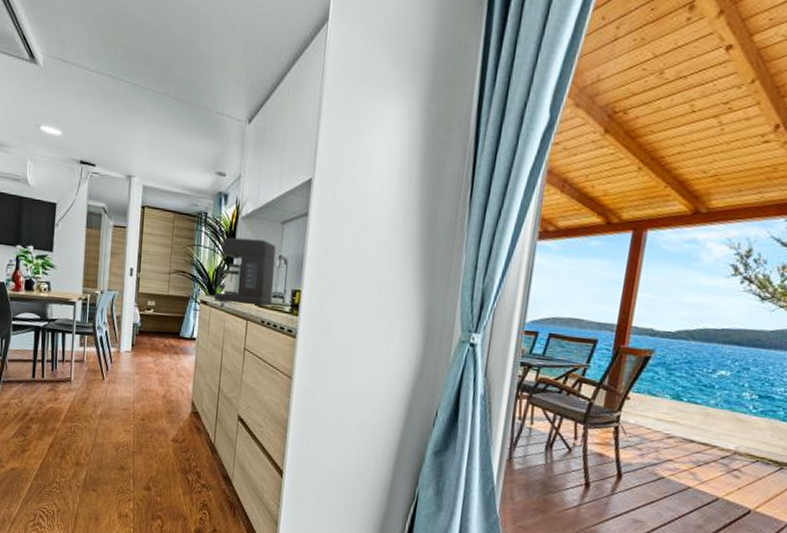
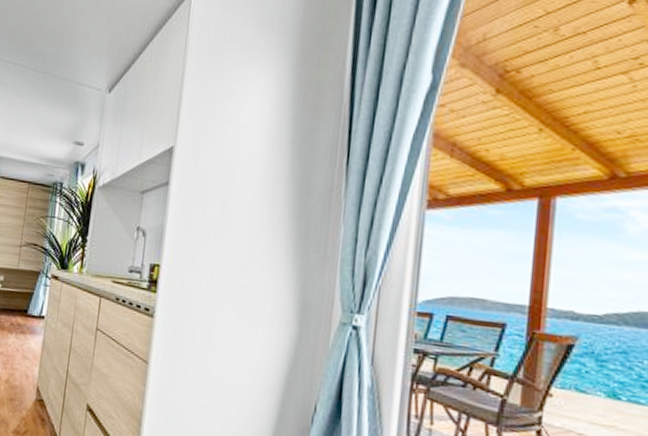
coffee maker: present [214,237,276,306] -> none [66,208,134,282]

